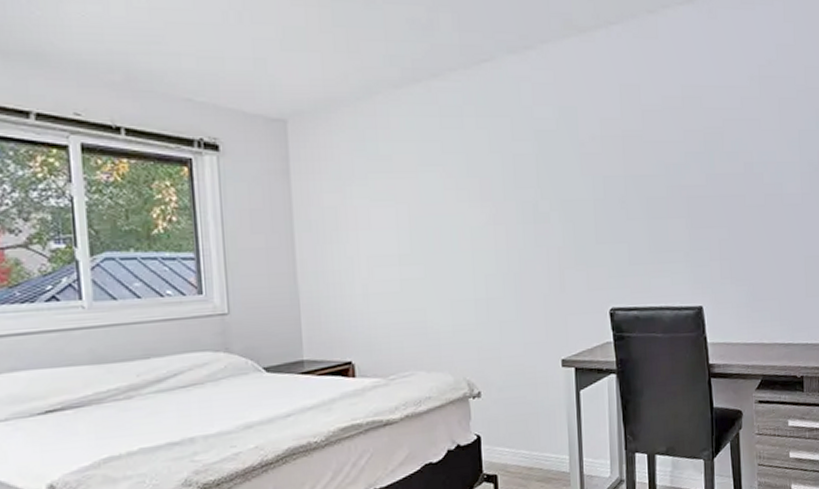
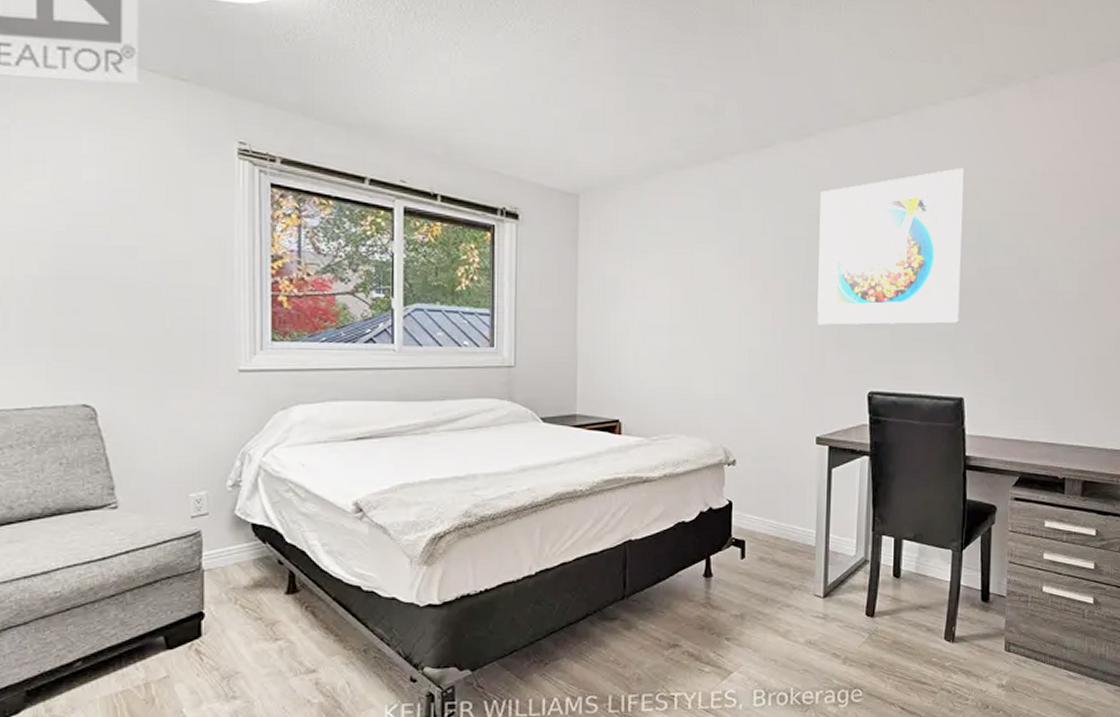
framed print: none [545,75,694,244] -> present [817,167,965,325]

